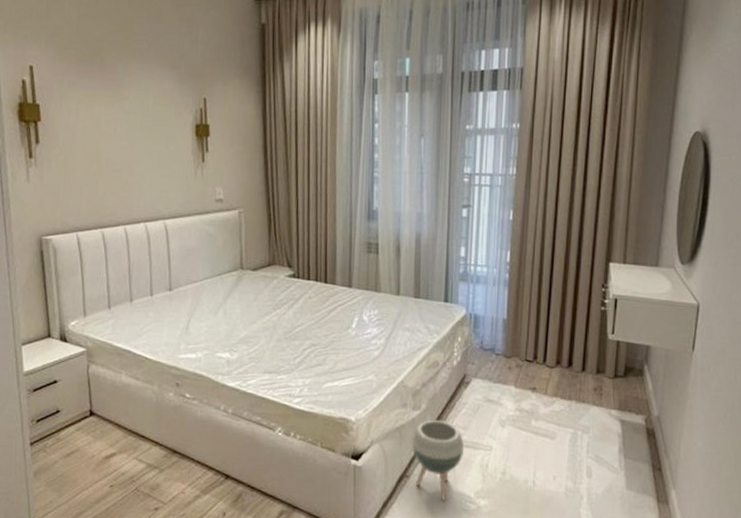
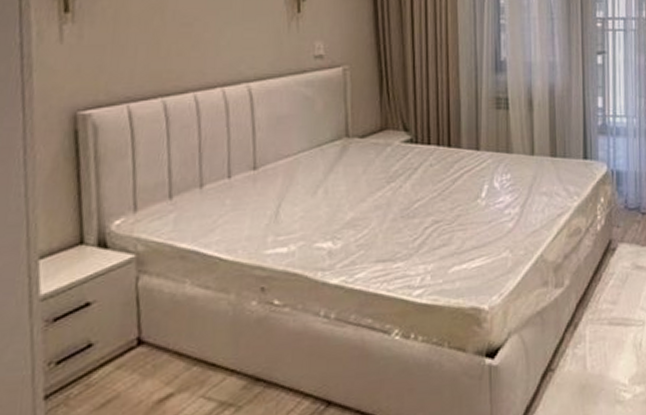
planter: present [412,419,465,500] -> none [556,296,615,393]

